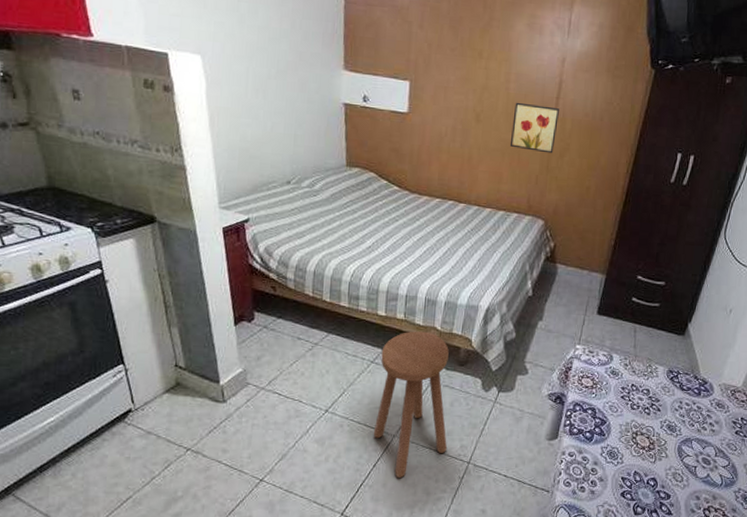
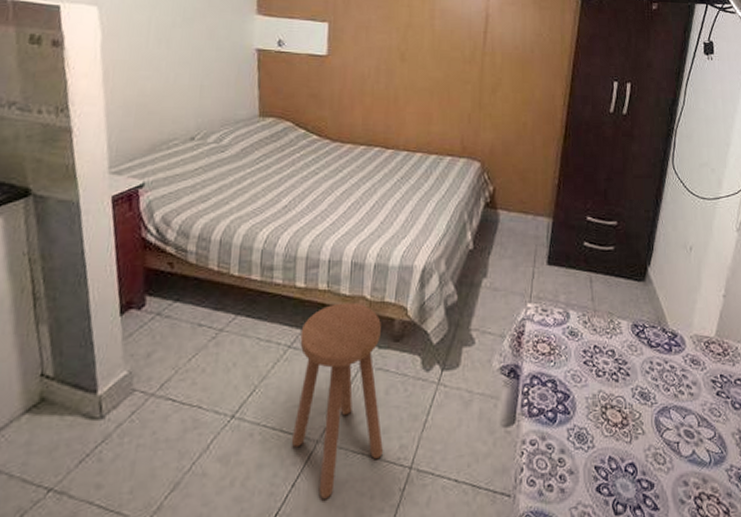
wall art: present [509,102,559,154] -> none [438,38,488,90]

